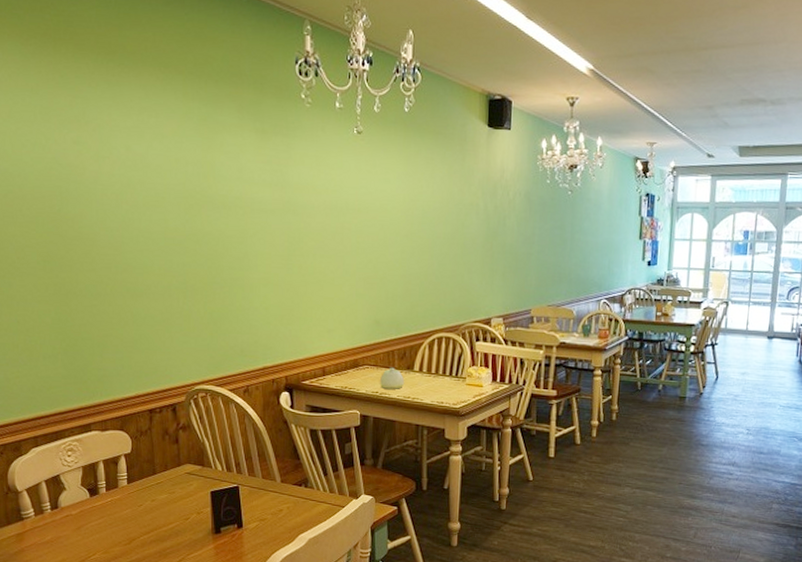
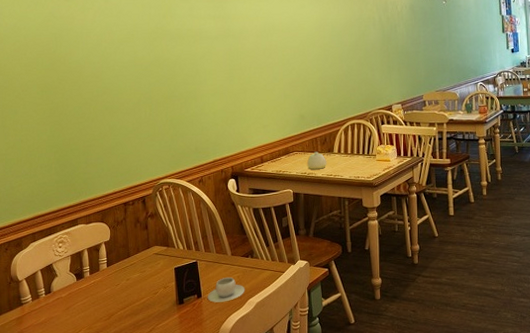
teacup: none [249,506,296,536] -> present [207,277,245,303]

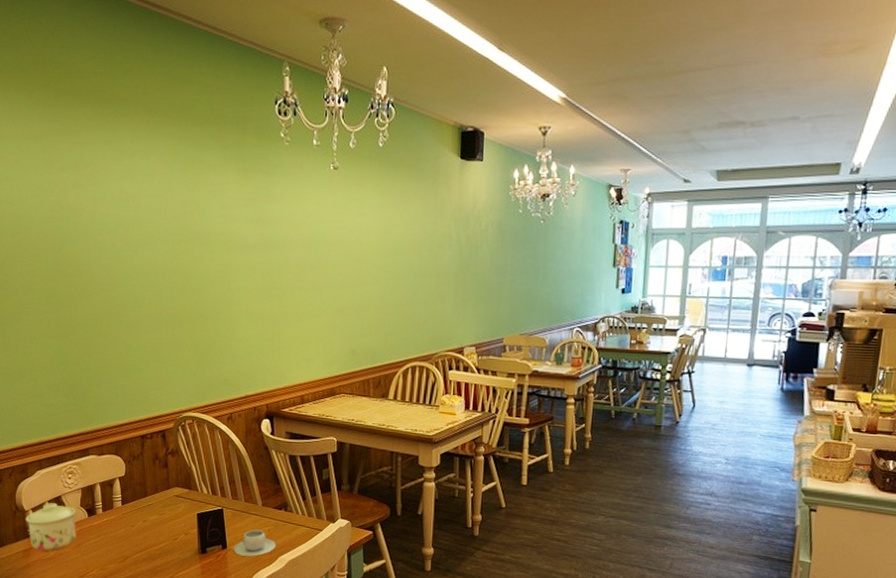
sugar bowl: none [19,271,66,317] -> present [26,503,77,551]
sugar bowl: present [306,151,327,170] -> none [355,395,380,417]

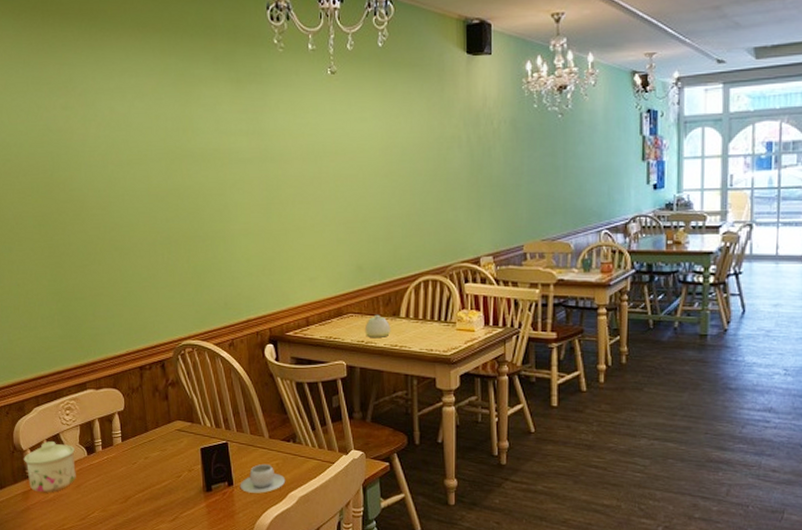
sugar bowl: none [355,395,380,417] -> present [364,314,391,337]

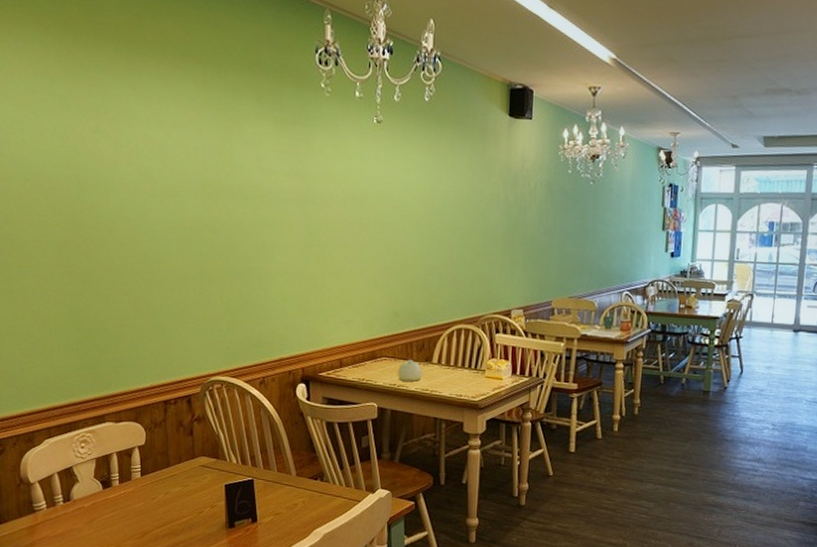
sugar bowl: present [24,441,76,493] -> none [31,474,89,528]
teacup: present [240,463,286,493] -> none [264,500,311,530]

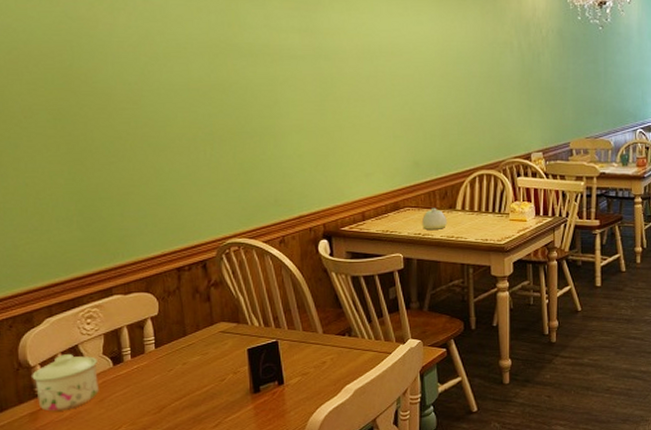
sugar bowl: none [31,474,89,528] -> present [32,354,99,412]

